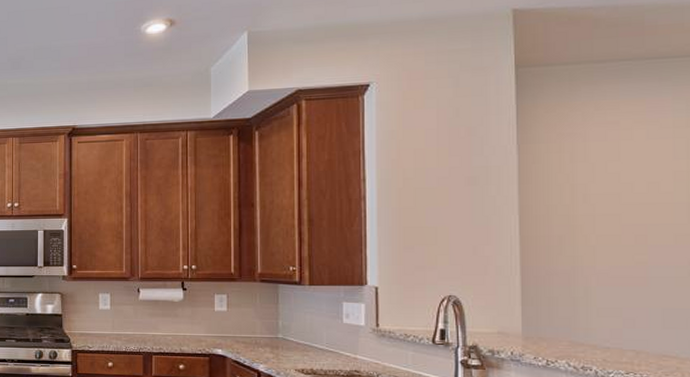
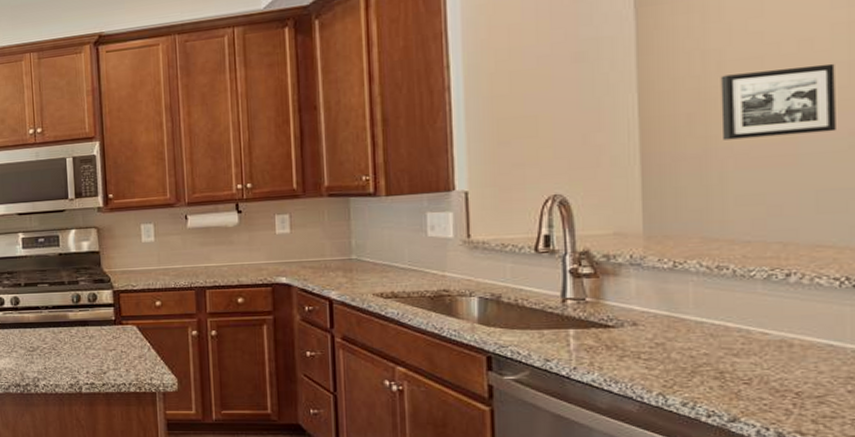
picture frame: none [586,204,678,260] -> present [720,63,836,140]

